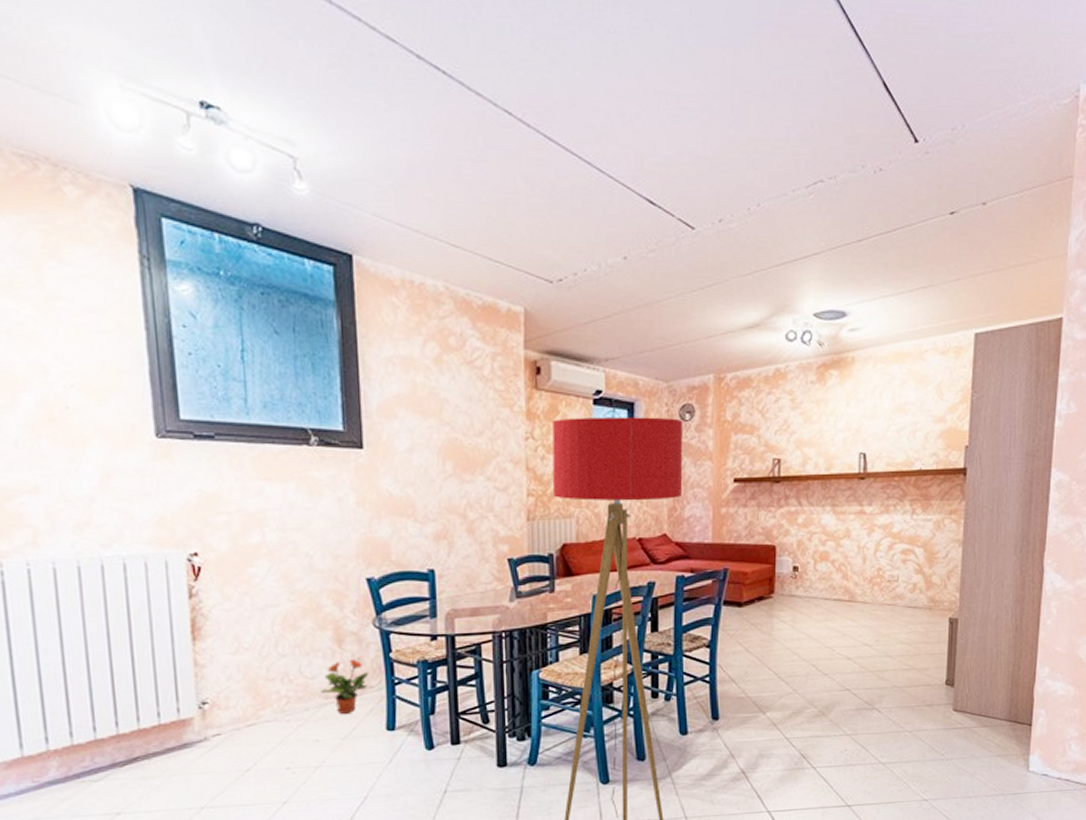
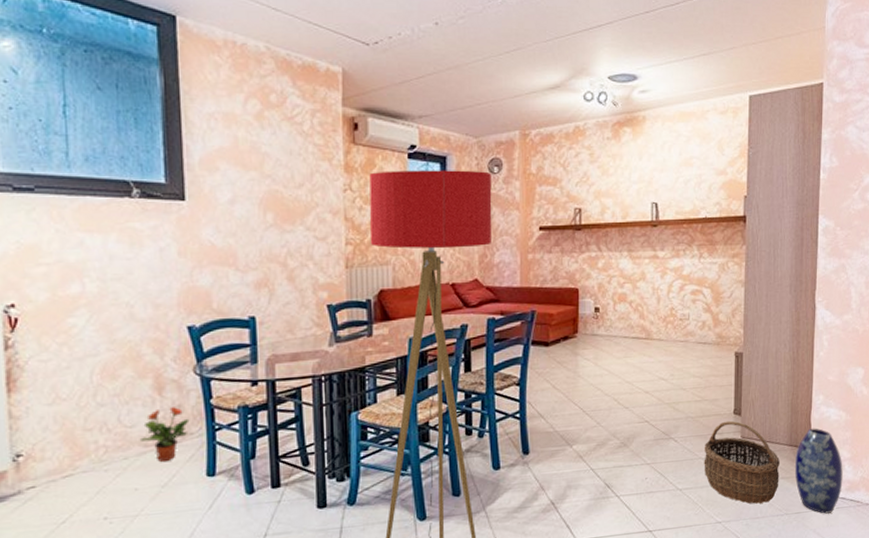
wicker basket: none [910,691,996,782] -> present [704,420,780,504]
vase: none [1012,702,1069,796] -> present [794,428,843,514]

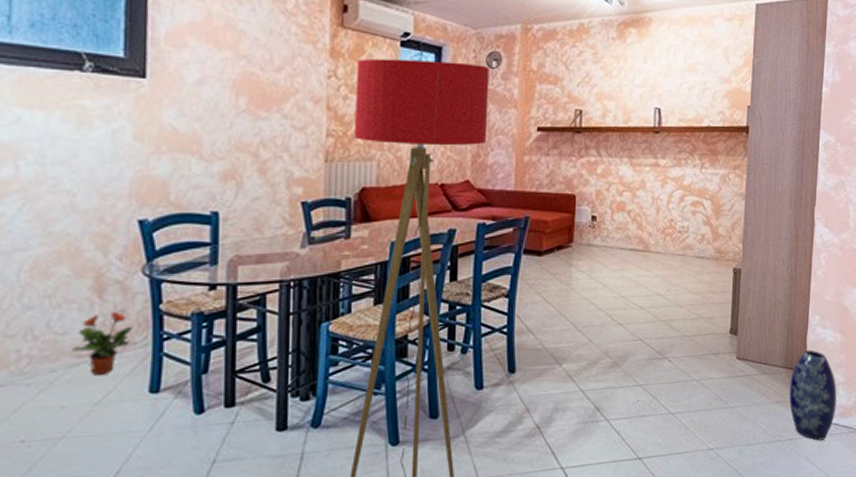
wicker basket: present [704,420,780,504] -> none [697,340,774,430]

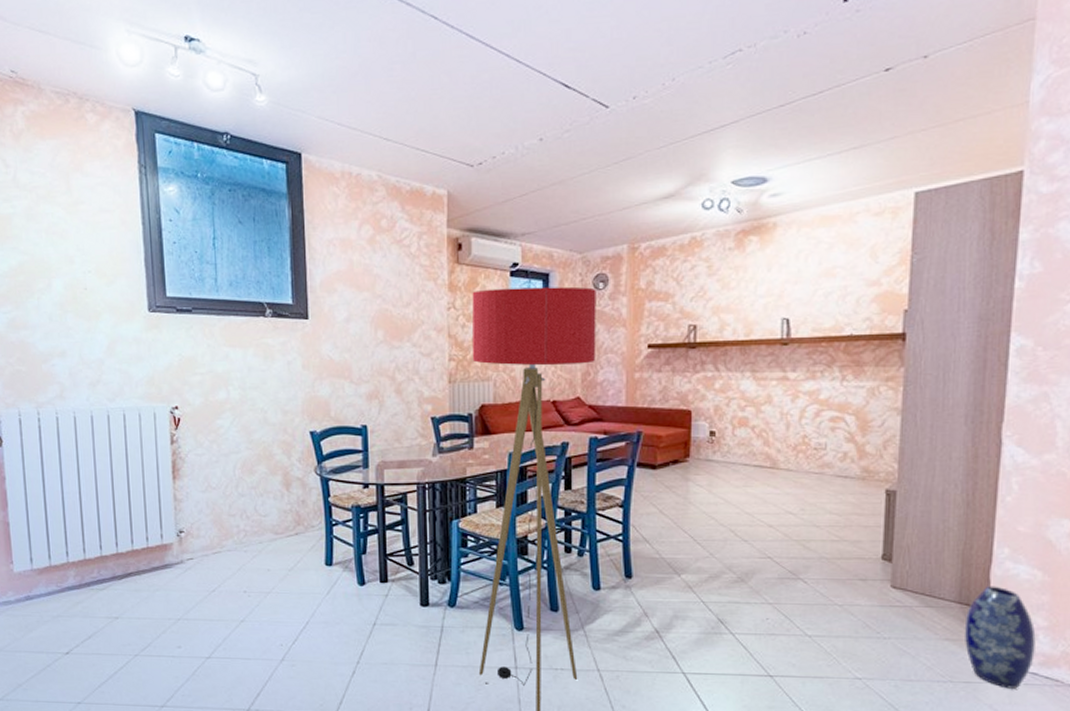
potted plant: present [71,312,133,376] -> none [271,502,311,549]

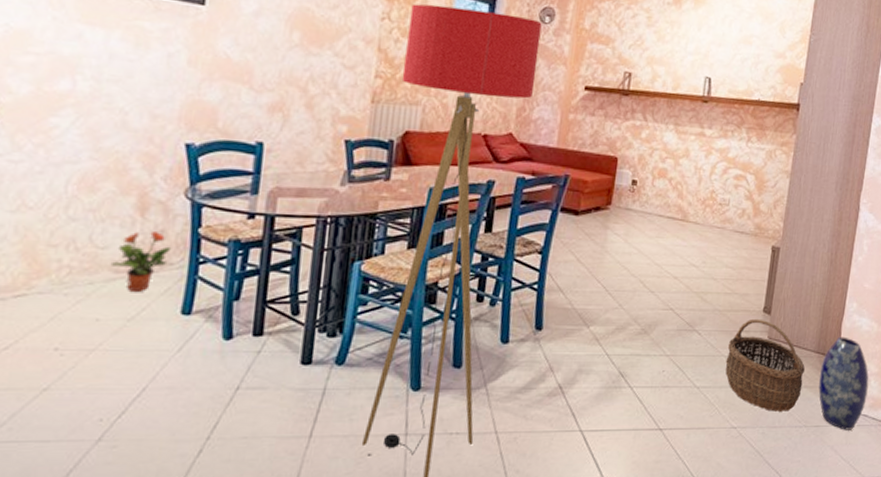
potted plant: none [271,502,311,549] -> present [110,231,172,293]
wicker basket: none [840,566,944,665] -> present [725,318,805,412]

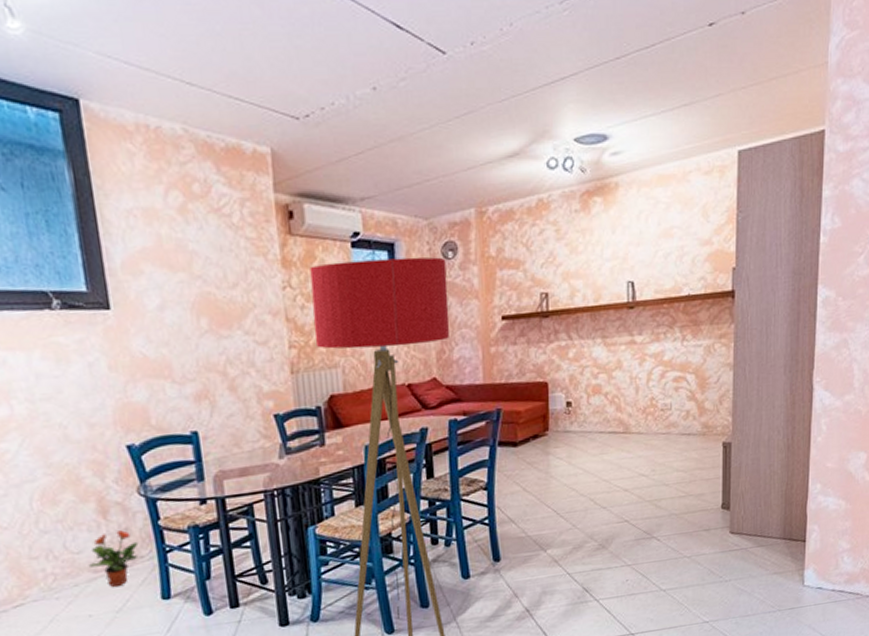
wicker basket: present [725,318,805,412] -> none [689,515,772,602]
vase: present [818,336,869,430] -> none [788,519,842,608]

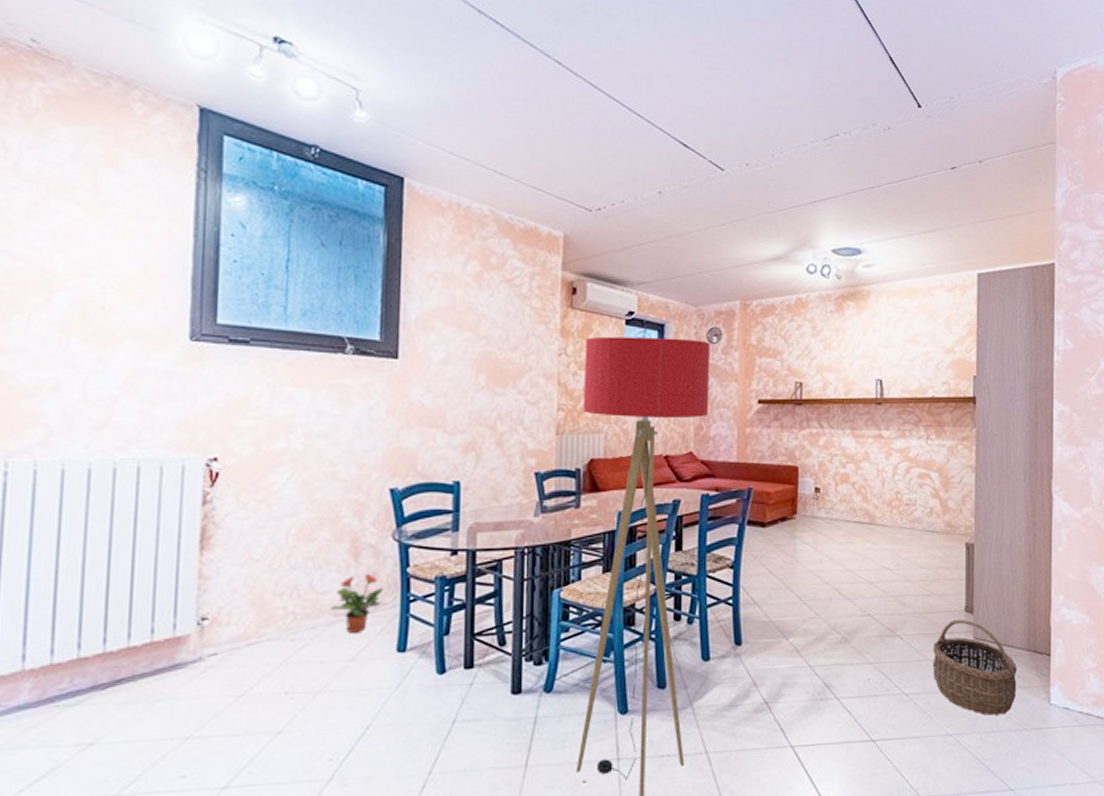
wicker basket: none [689,515,772,602] -> present [932,618,1017,716]

